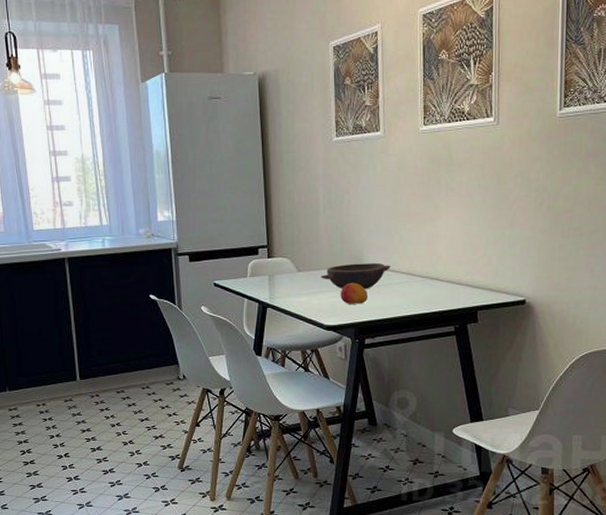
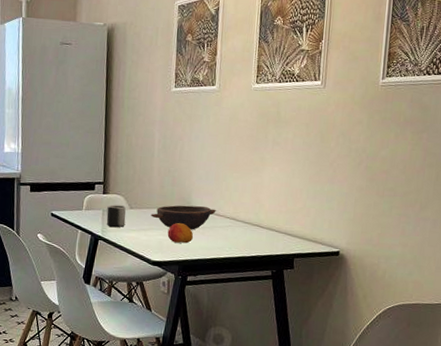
mug: none [273,269,294,293] -> present [106,204,126,228]

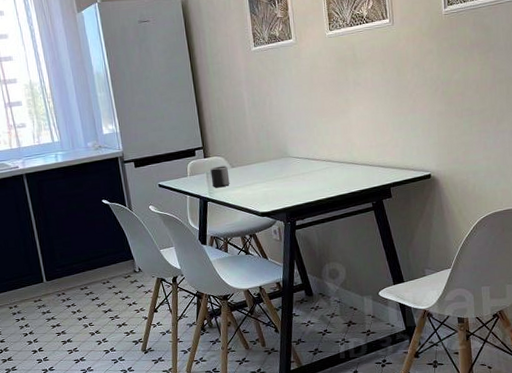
bowl: present [150,205,216,230] -> none [252,154,312,180]
fruit: present [167,223,193,244] -> none [270,173,295,192]

